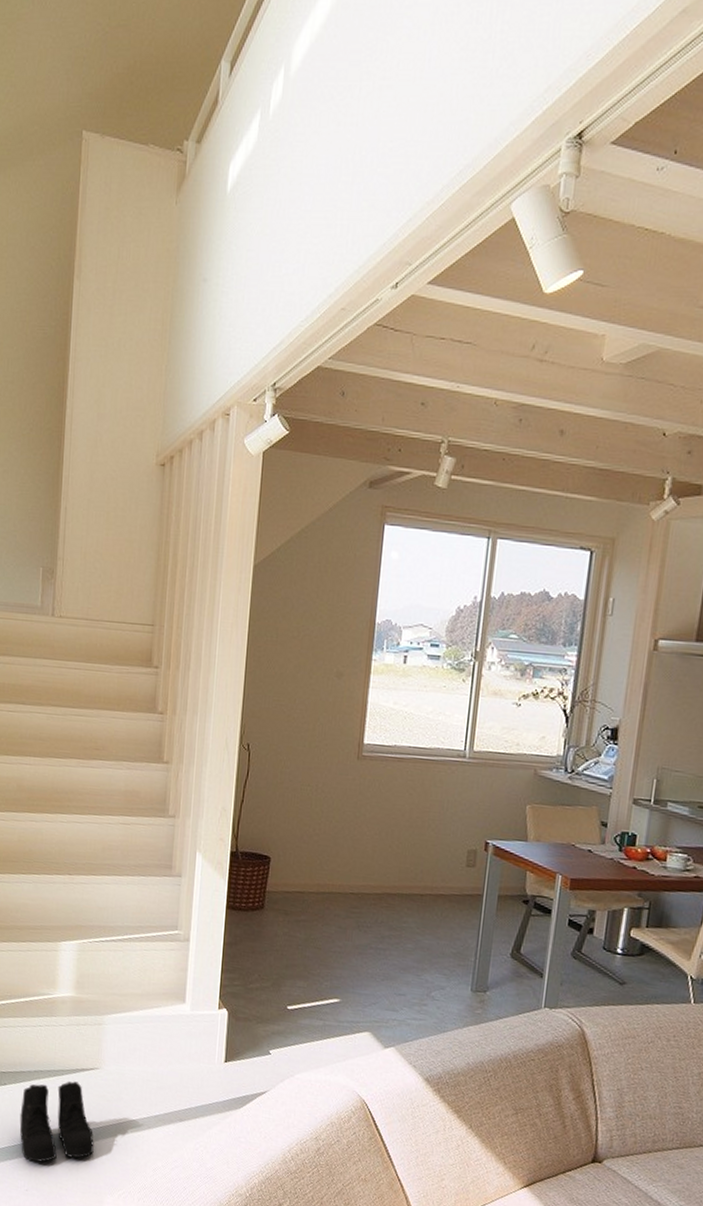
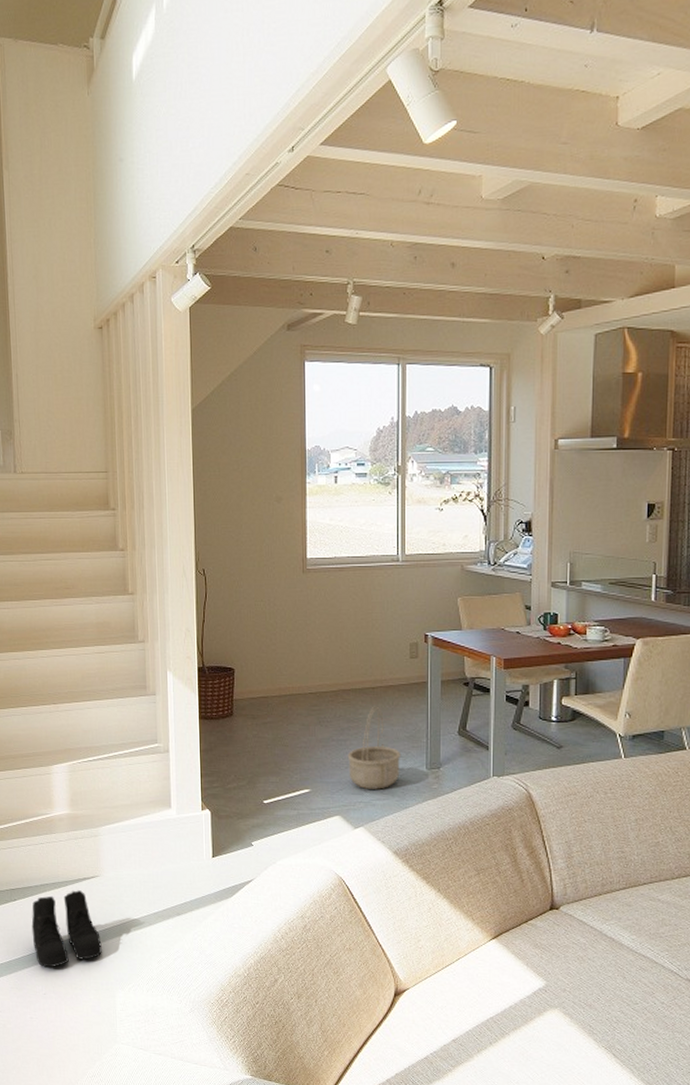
basket: none [384,915,445,1009] -> present [347,706,401,791]

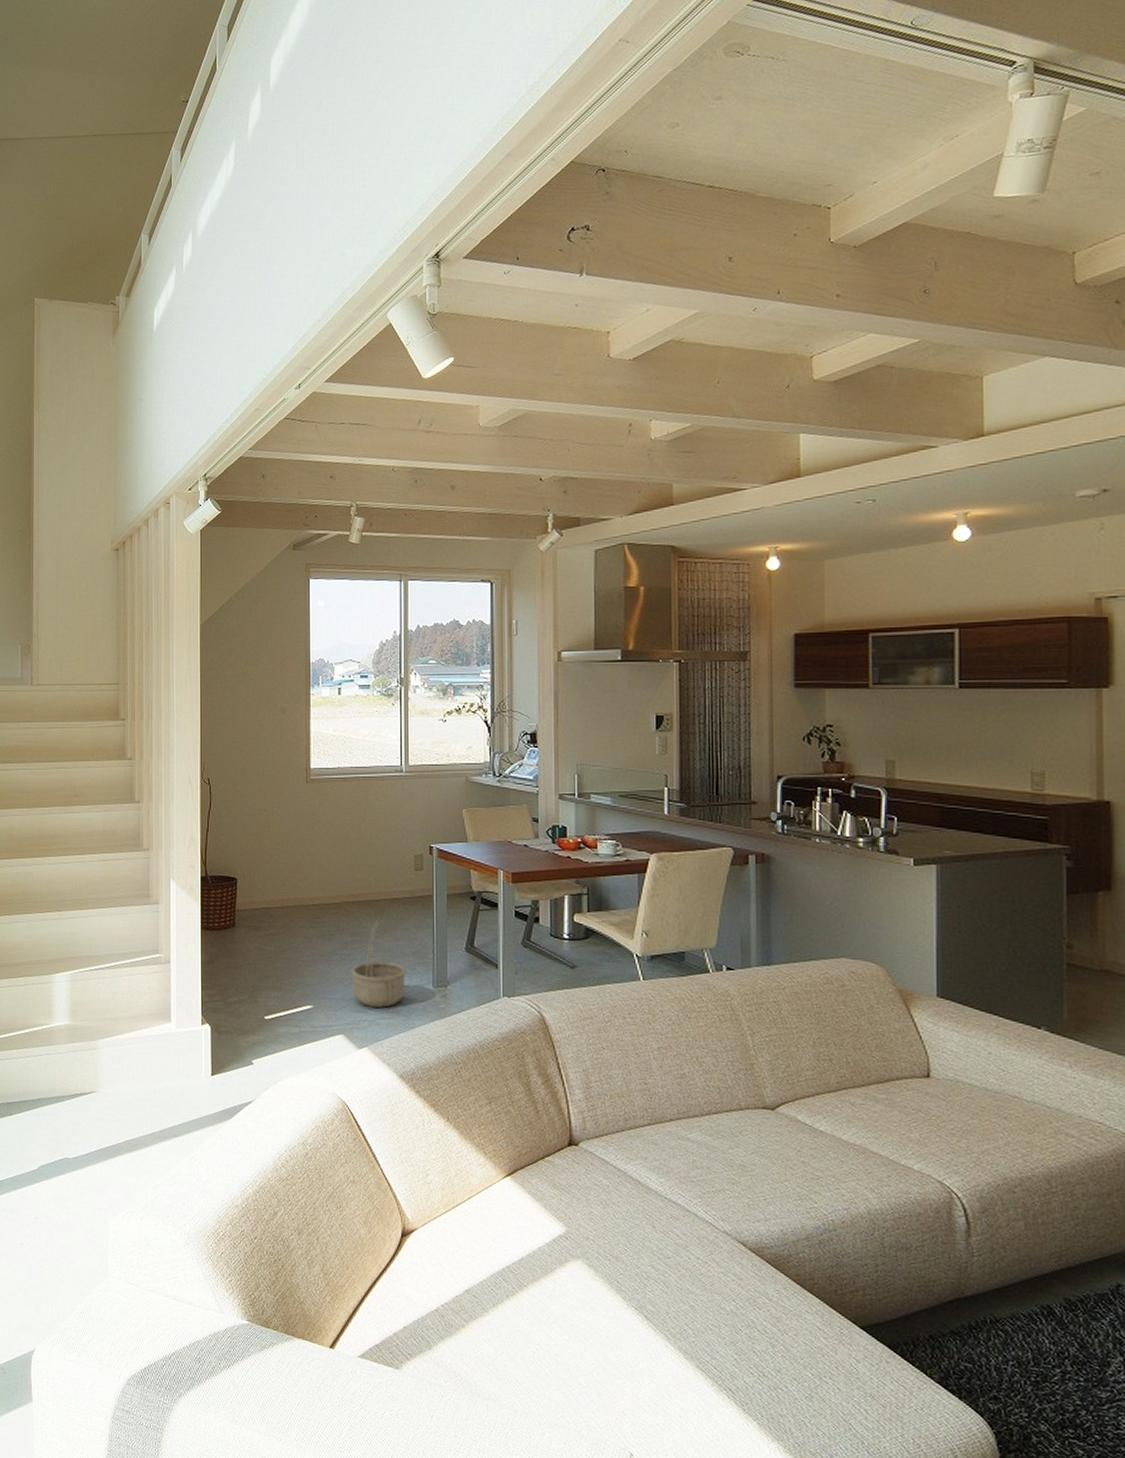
boots: present [31,890,102,968] -> none [26,1106,96,1189]

